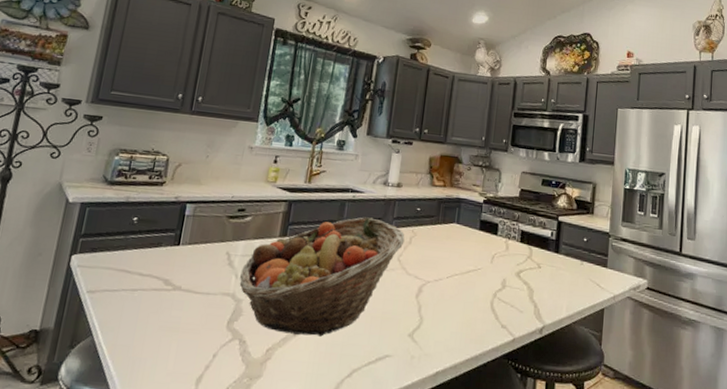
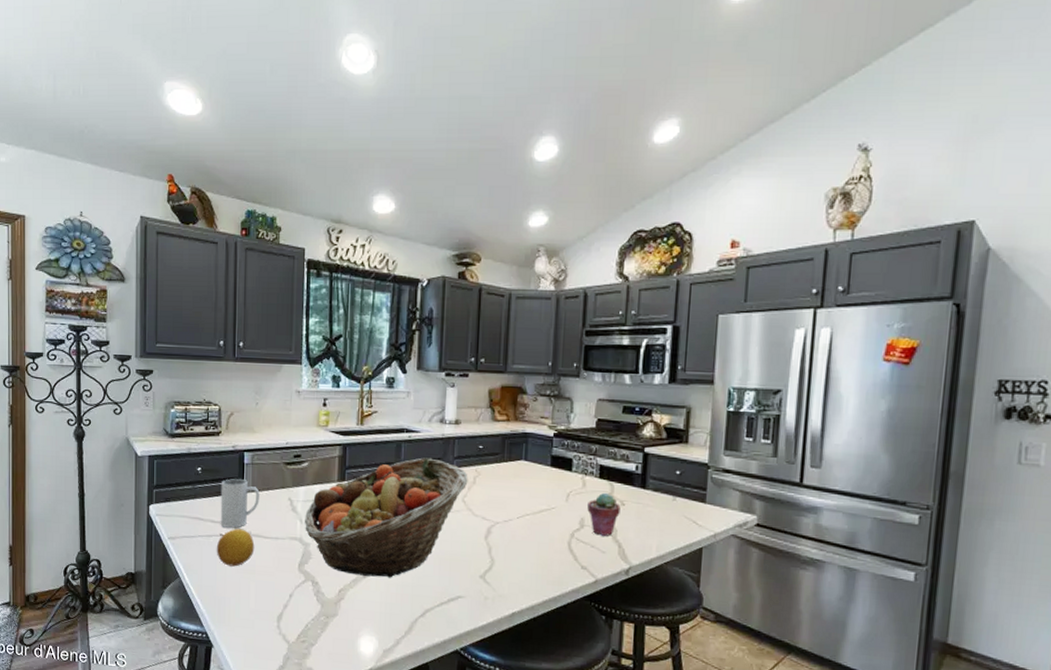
fruit: none [139,282,184,324] -> present [216,528,255,567]
mug: none [148,230,197,282] -> present [220,479,260,528]
potted succulent: none [509,255,537,297] -> present [587,492,621,536]

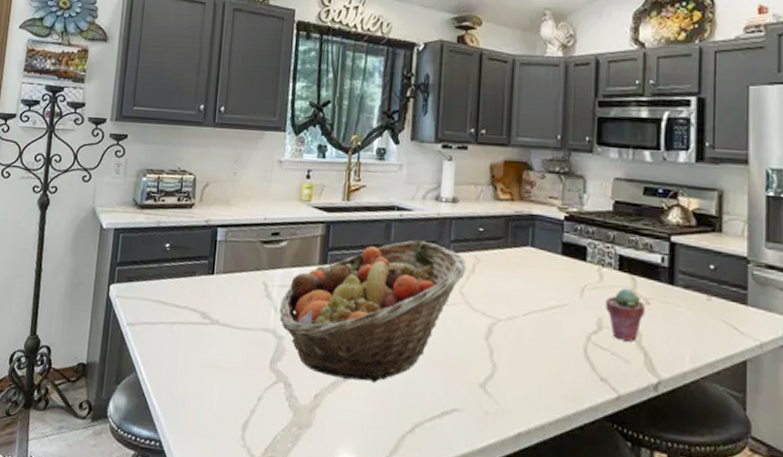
fruit: present [216,528,255,567] -> none [178,315,222,361]
mug: present [220,479,260,528] -> none [185,257,232,315]

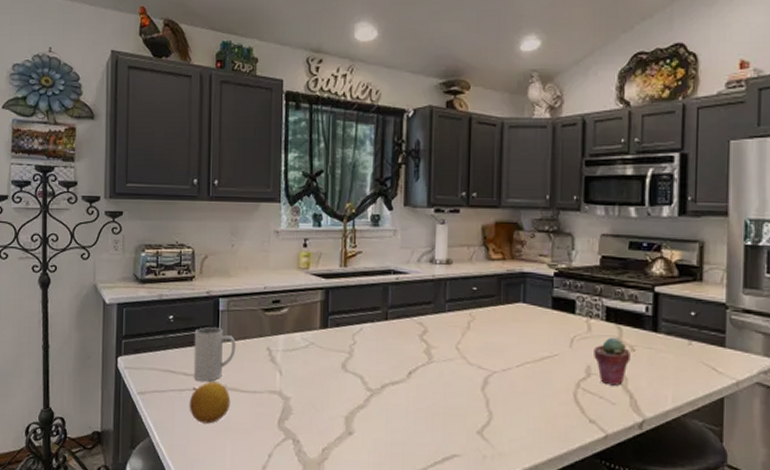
fruit: none [178,315,222,361] -> present [189,381,231,424]
mug: none [185,257,232,315] -> present [193,327,236,381]
fruit basket: present [279,240,467,383] -> none [285,301,462,435]

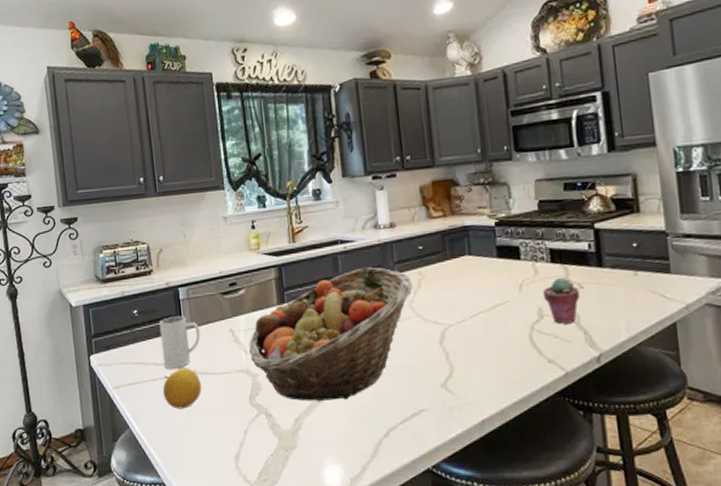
fruit basket: none [285,301,462,435] -> present [249,267,413,401]

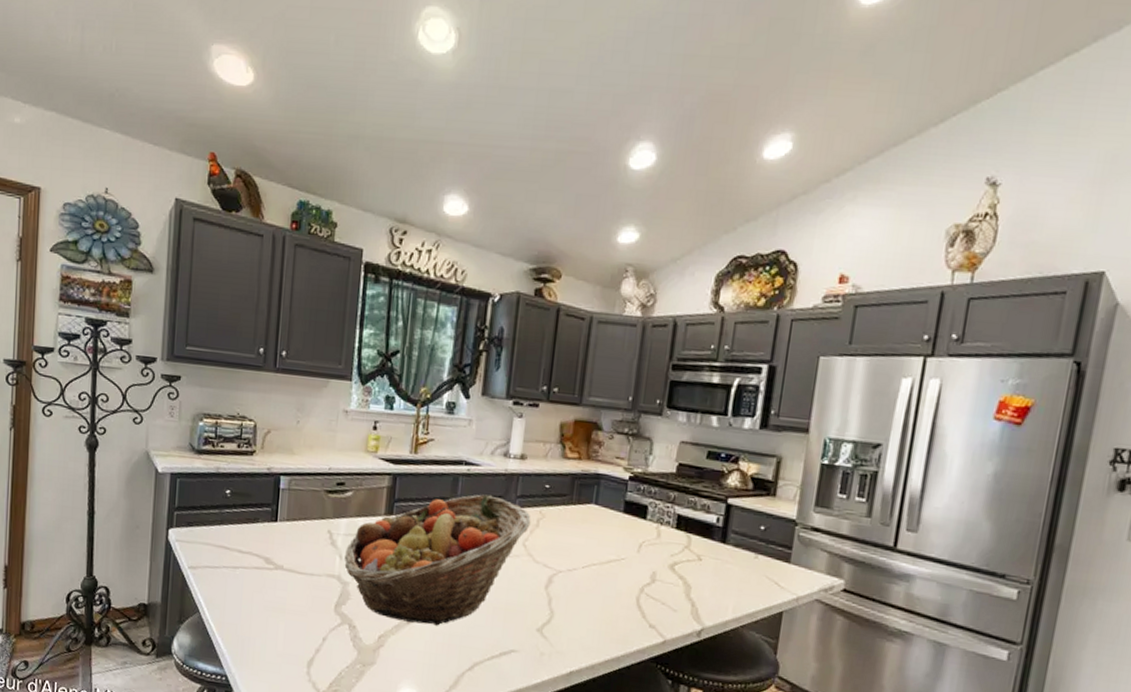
mug: present [159,316,200,369] -> none [248,504,296,561]
fruit: present [162,368,202,409] -> none [242,561,287,604]
potted succulent: present [543,277,580,324] -> none [660,545,697,594]

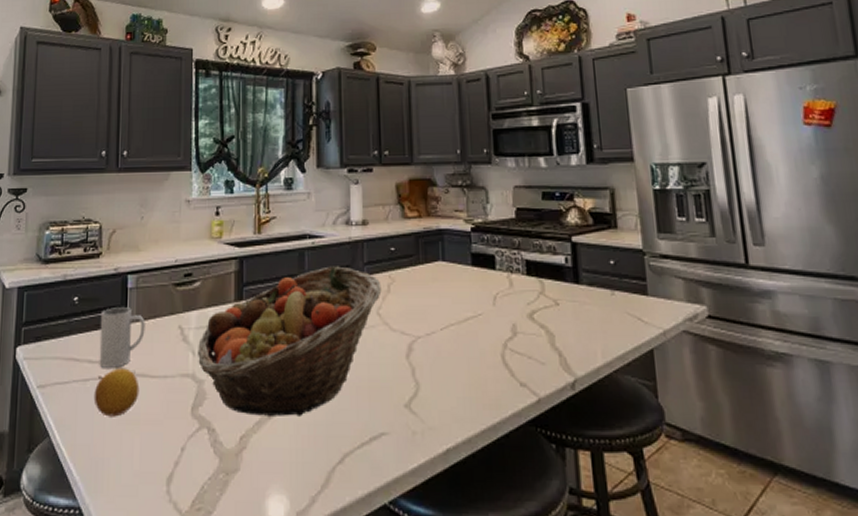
fruit: none [242,561,287,604] -> present [93,368,140,417]
mug: none [248,504,296,561] -> present [99,307,145,368]

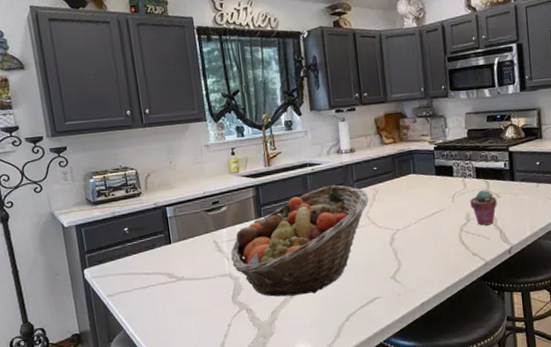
fruit: present [93,368,140,417] -> none [153,275,190,311]
mug: present [99,307,145,368] -> none [148,231,187,277]
potted succulent: none [518,291,555,344] -> present [470,189,497,226]

